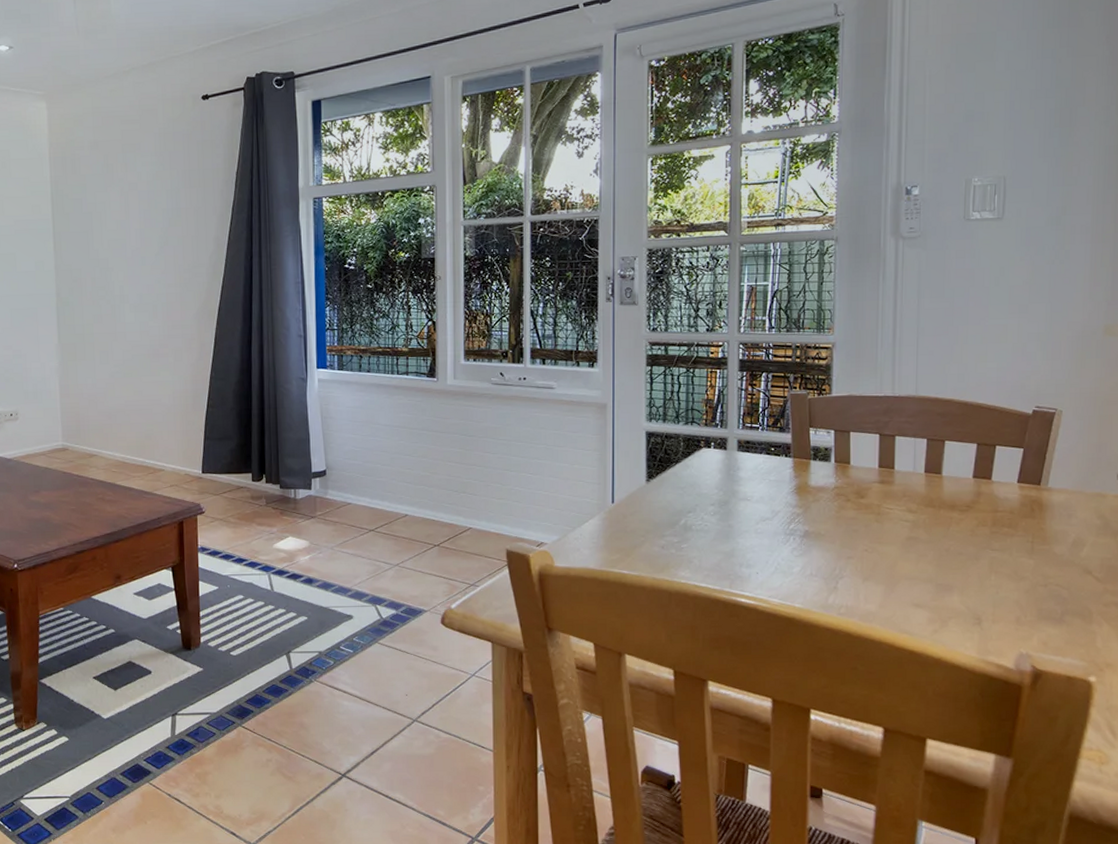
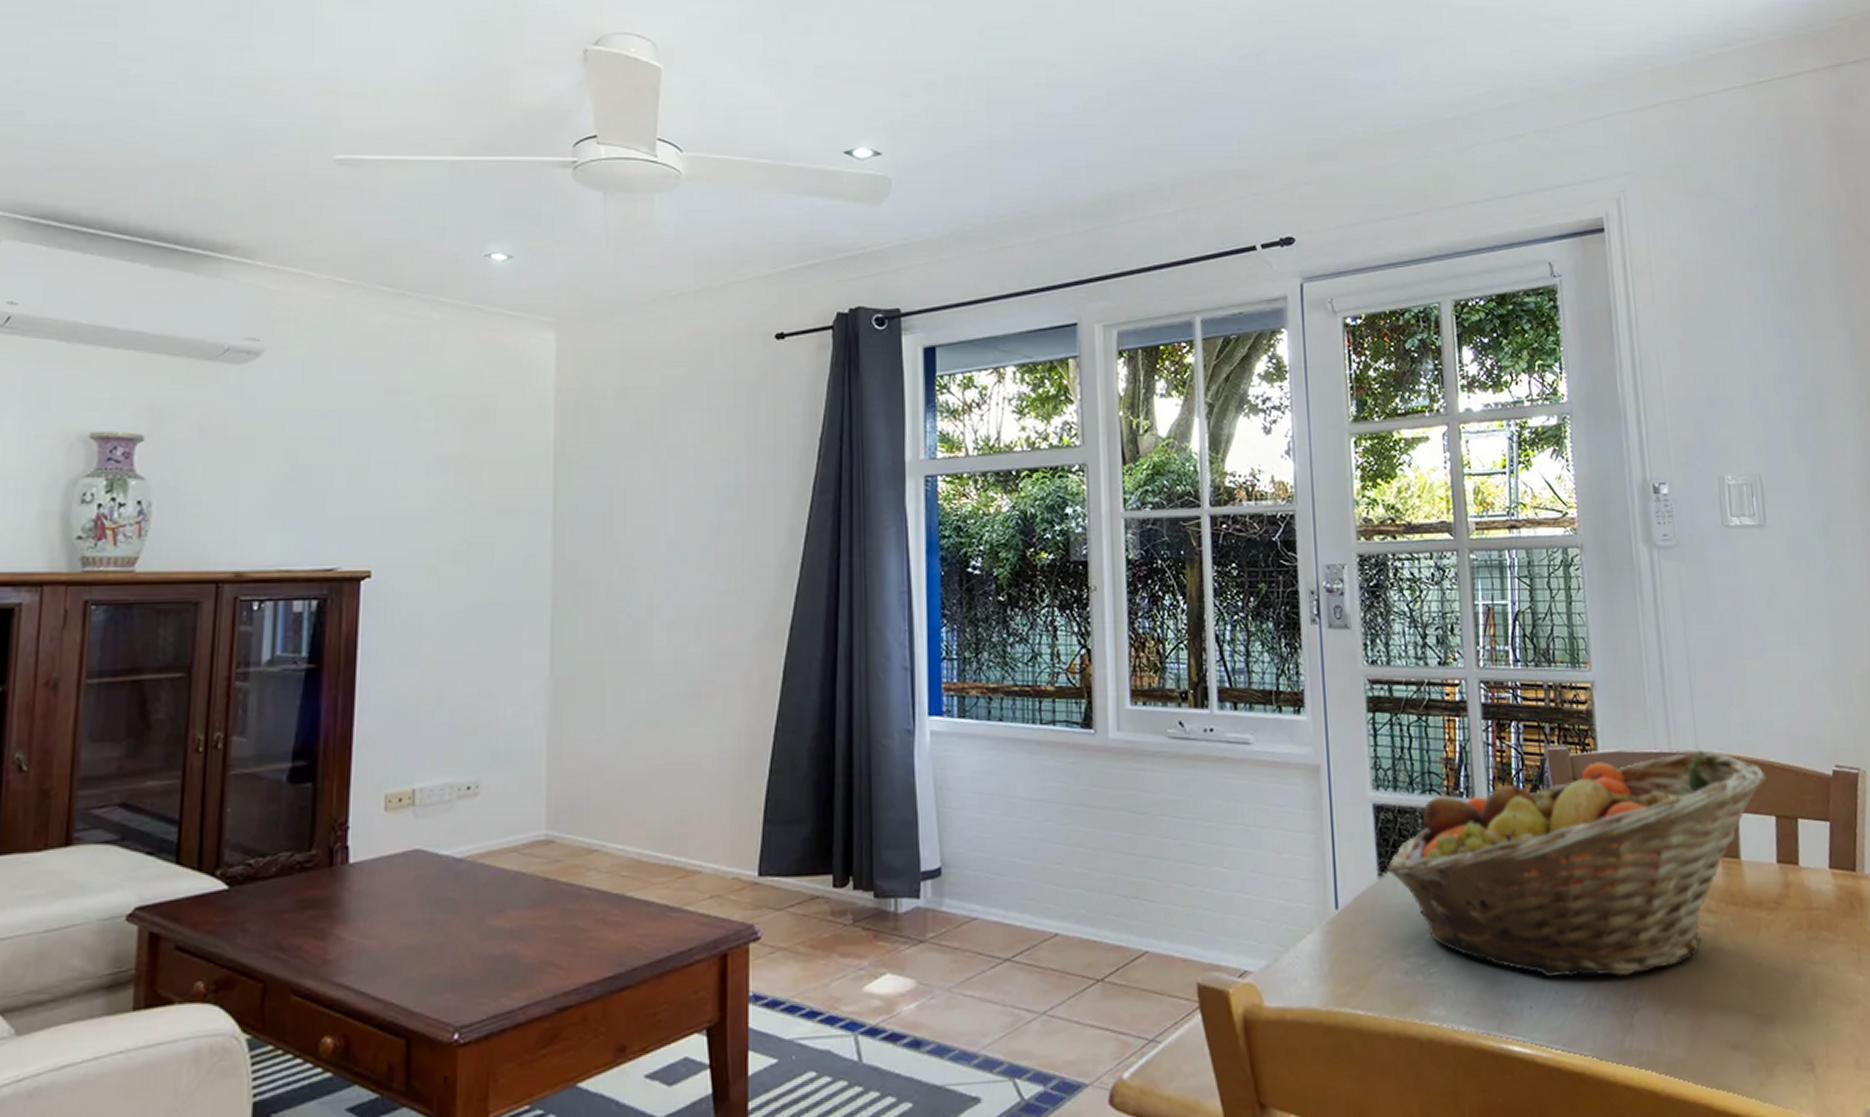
fruit basket: none [653,395,975,555] -> present [1386,750,1768,977]

